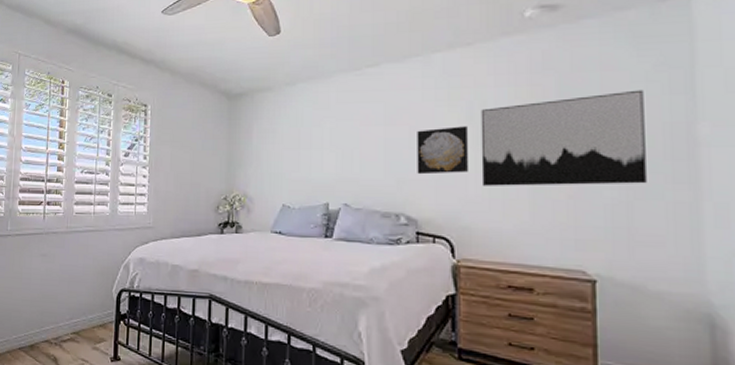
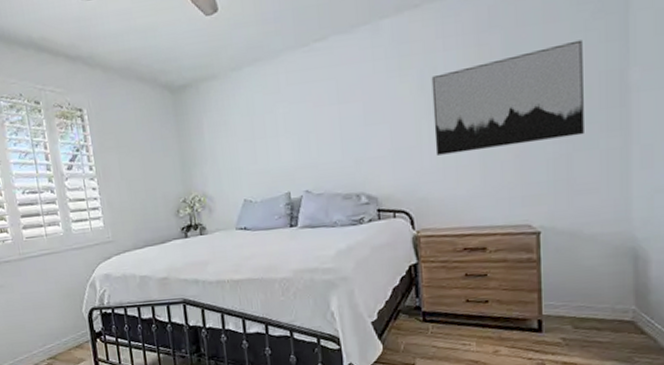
wall art: present [417,126,469,175] -> none [371,96,424,152]

